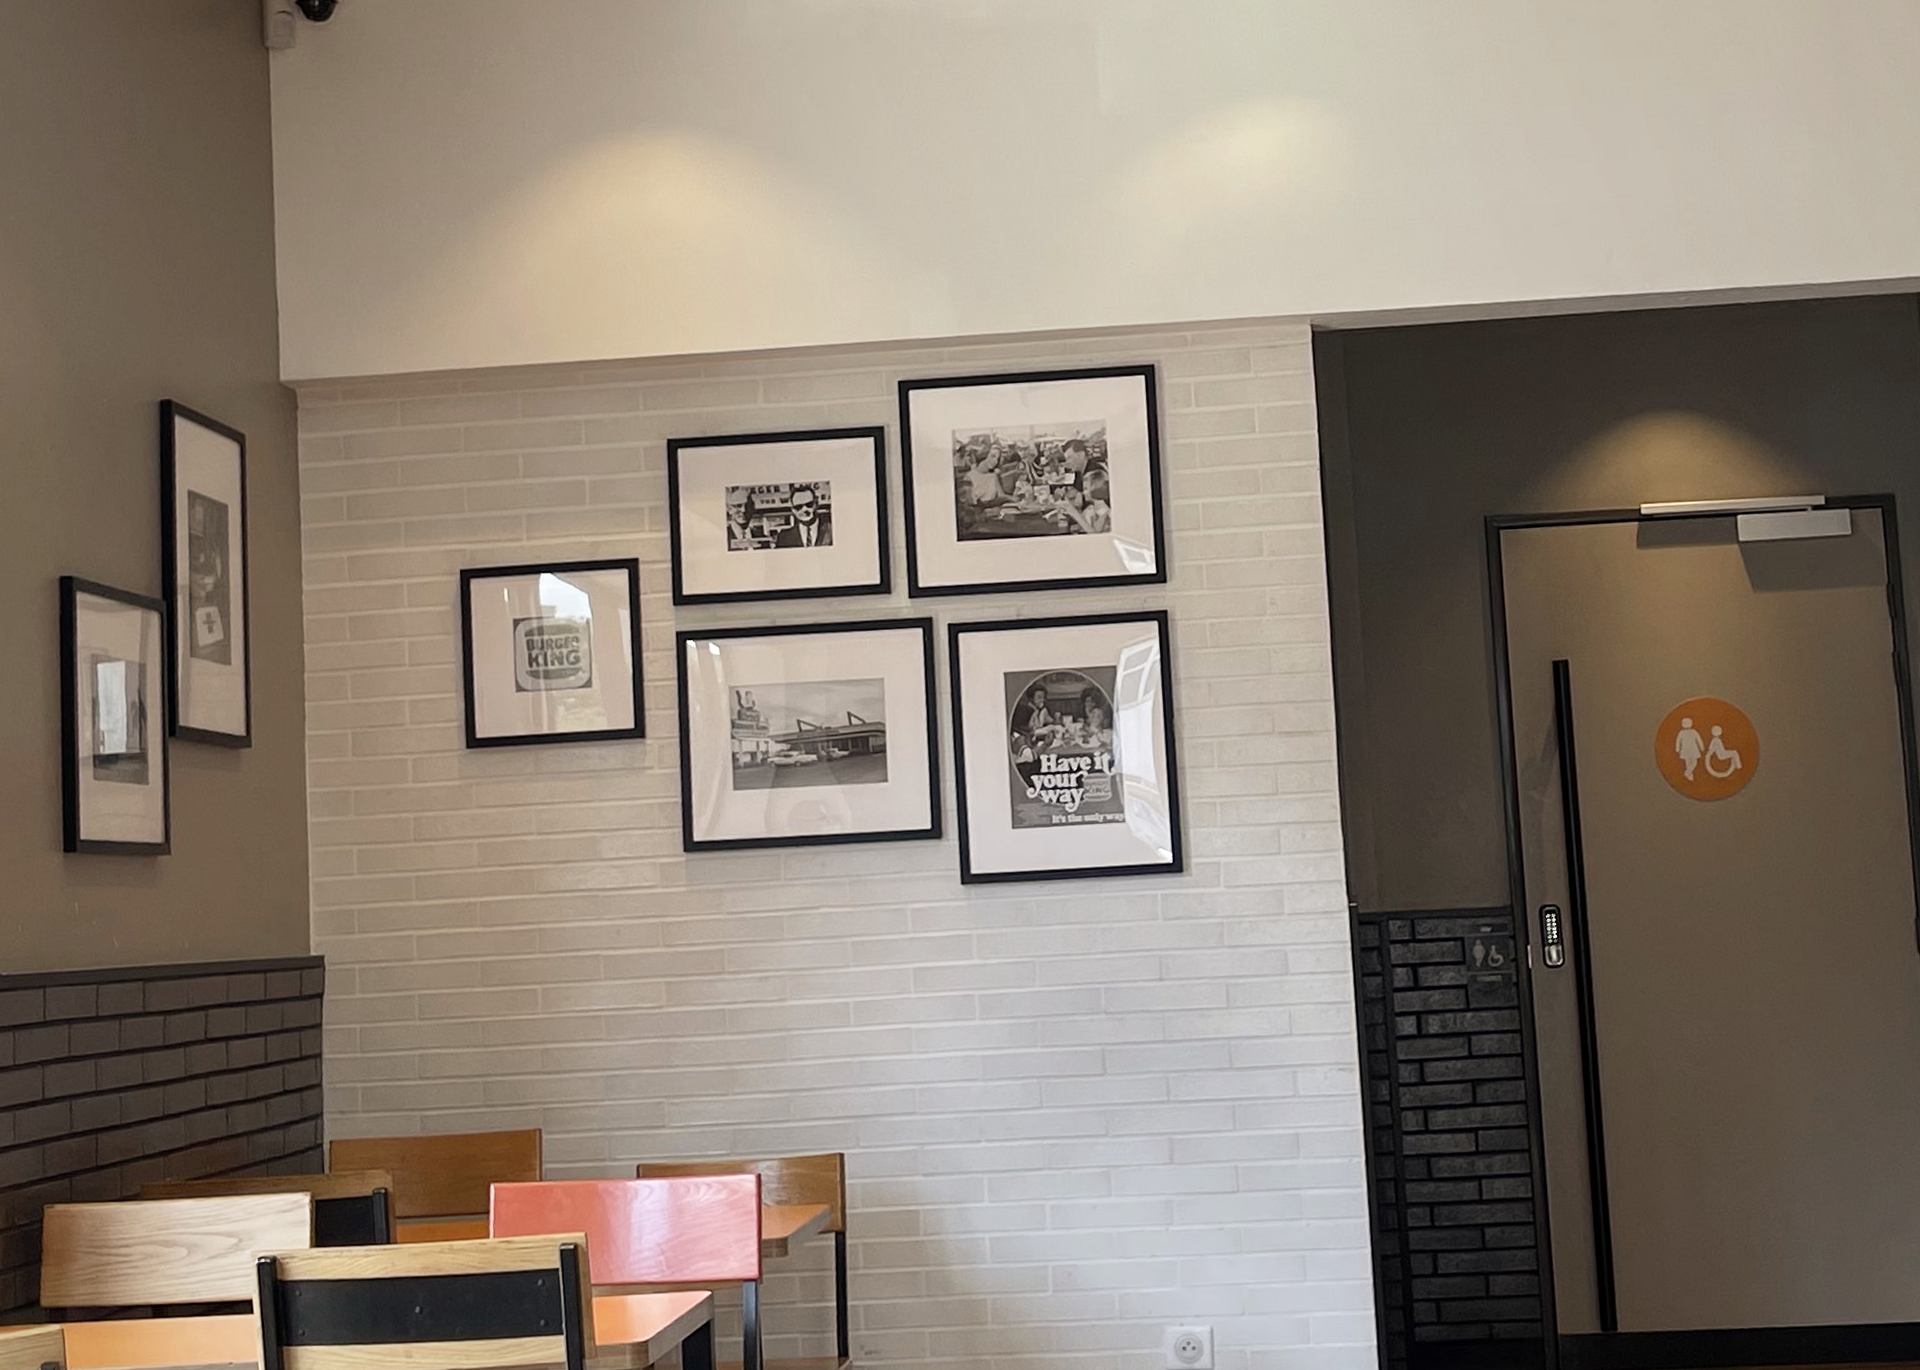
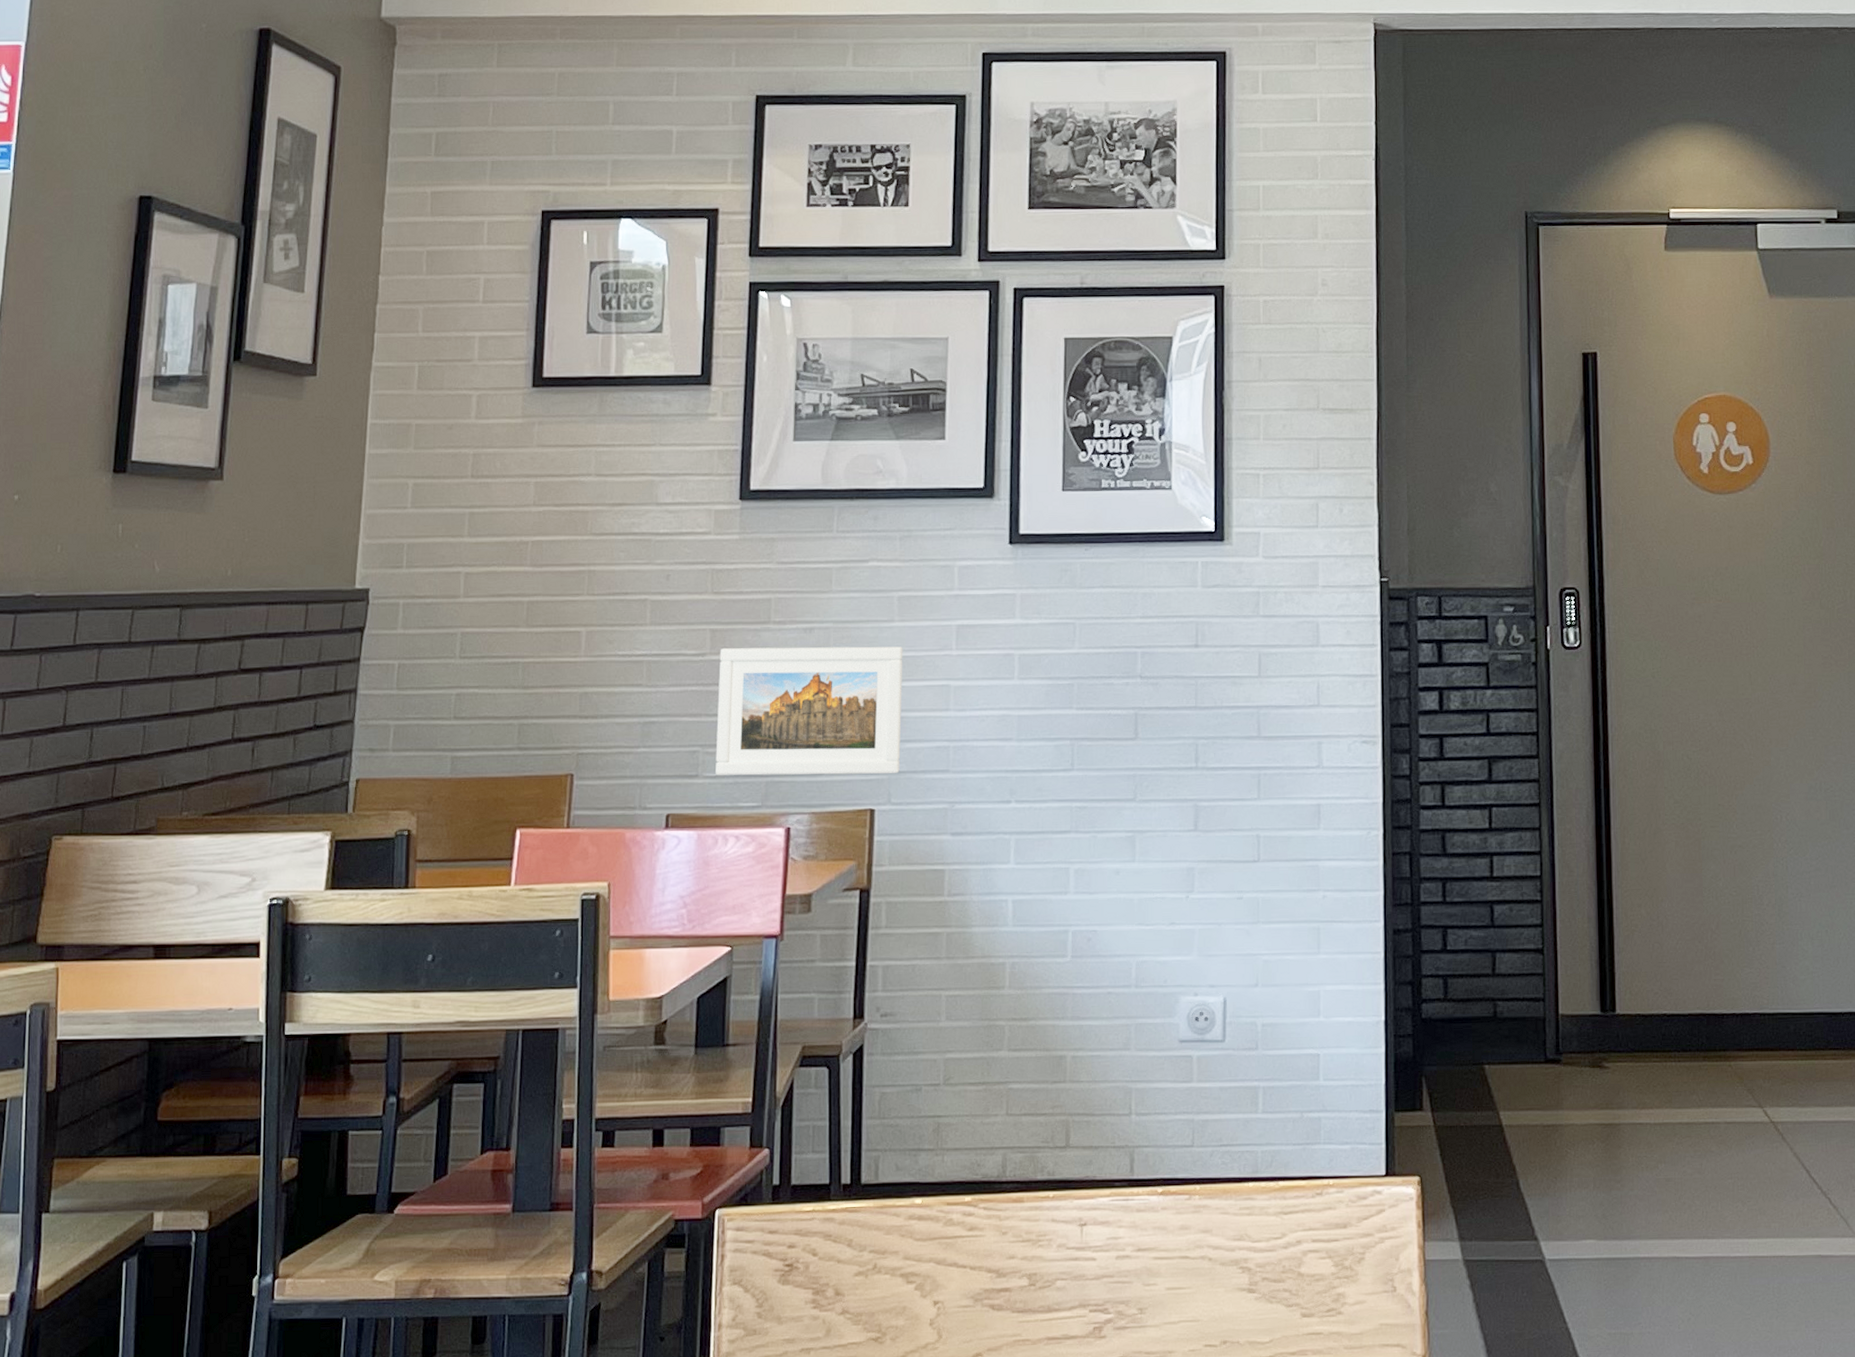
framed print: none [676,991,866,1125] -> present [716,646,903,776]

